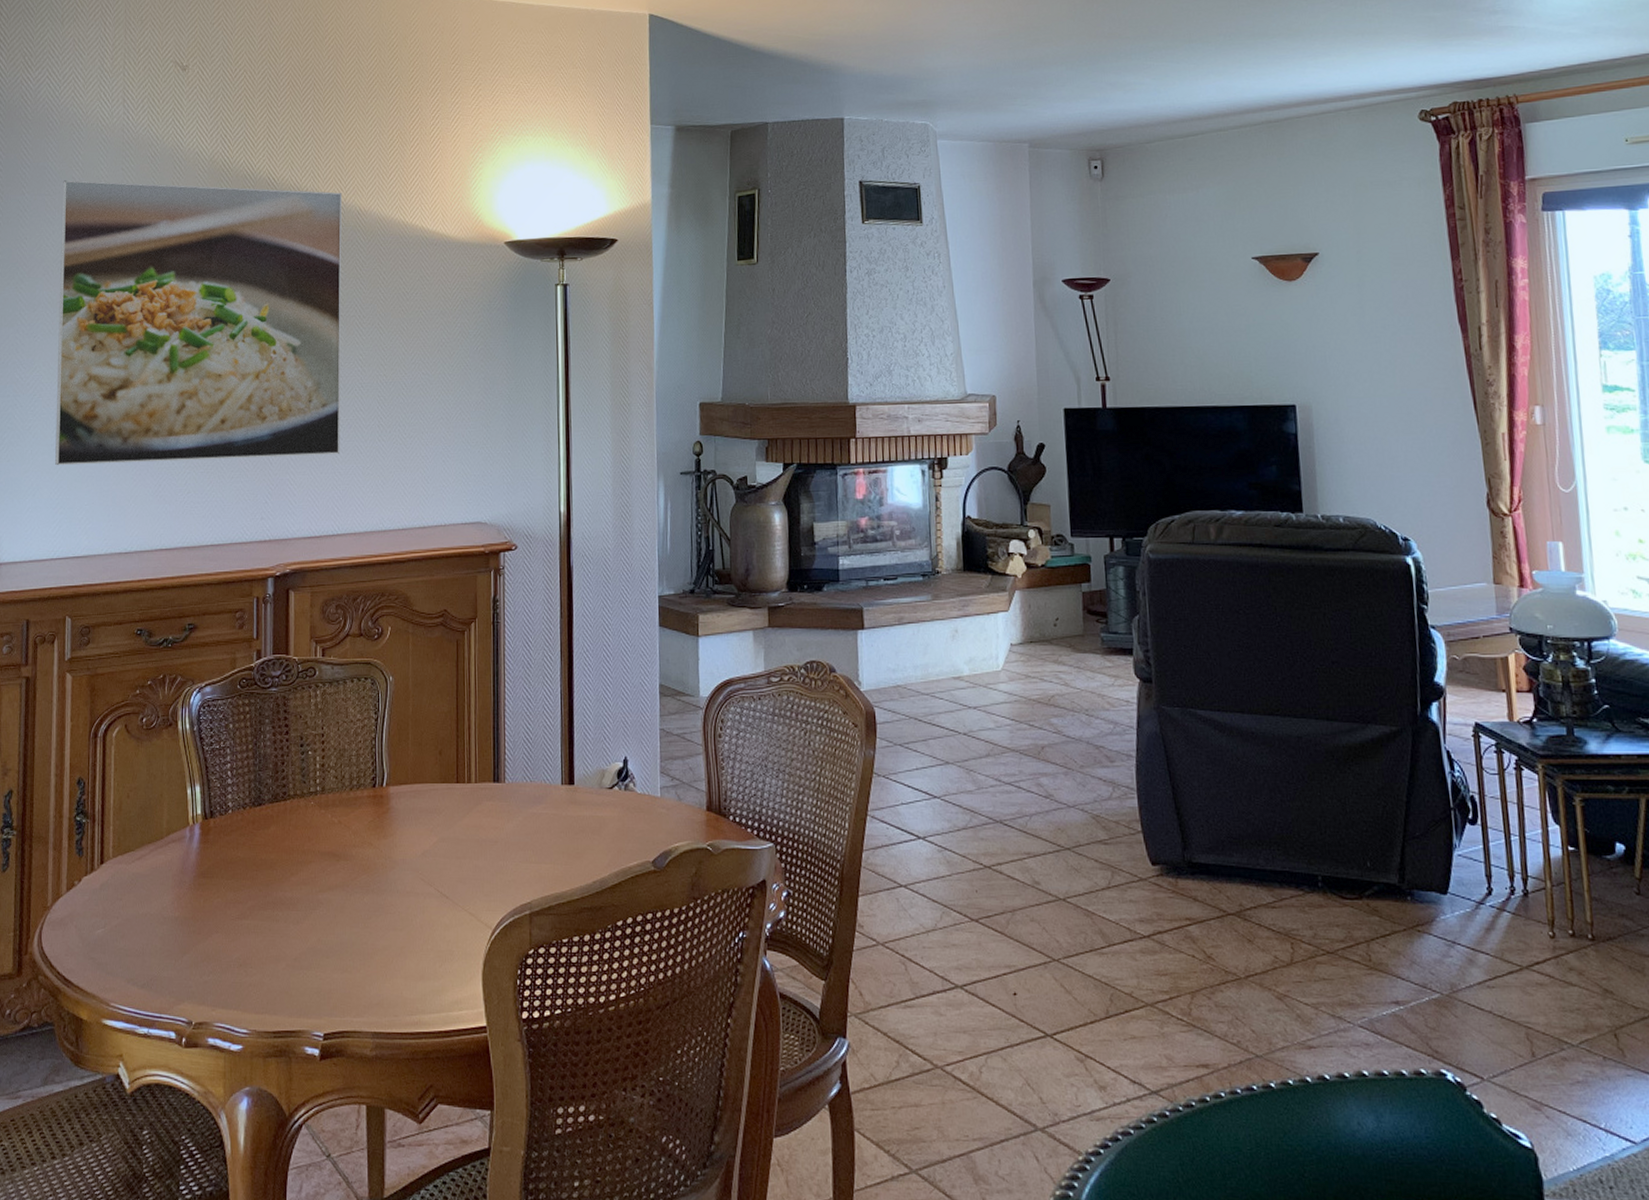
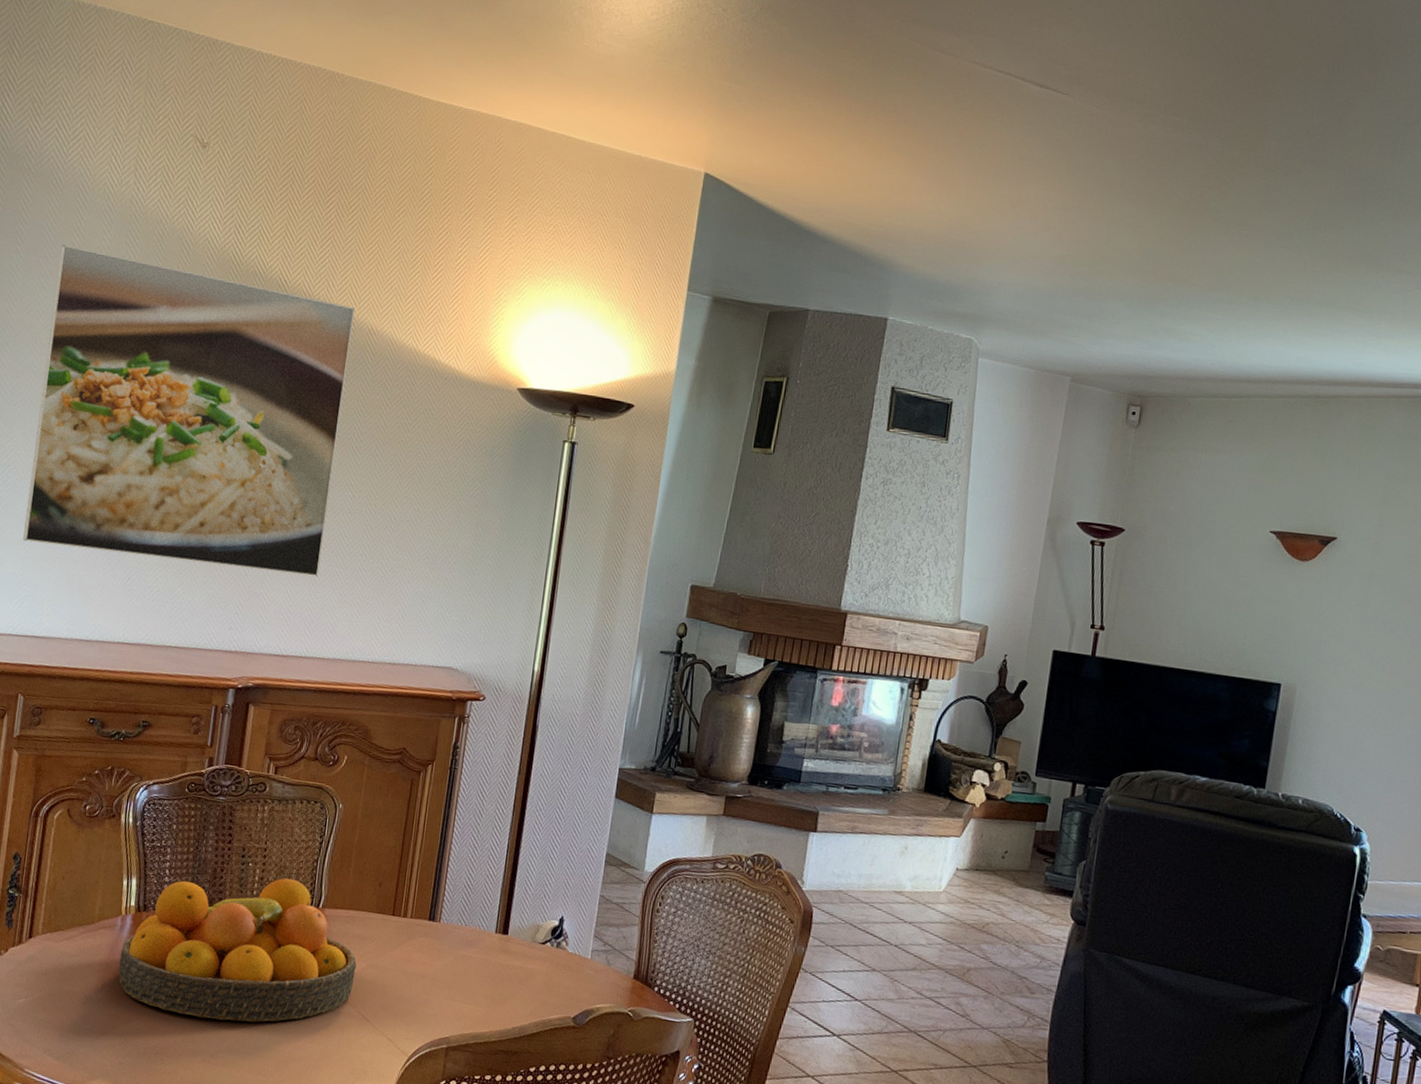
fruit bowl: none [192,760,428,921] -> present [118,878,357,1023]

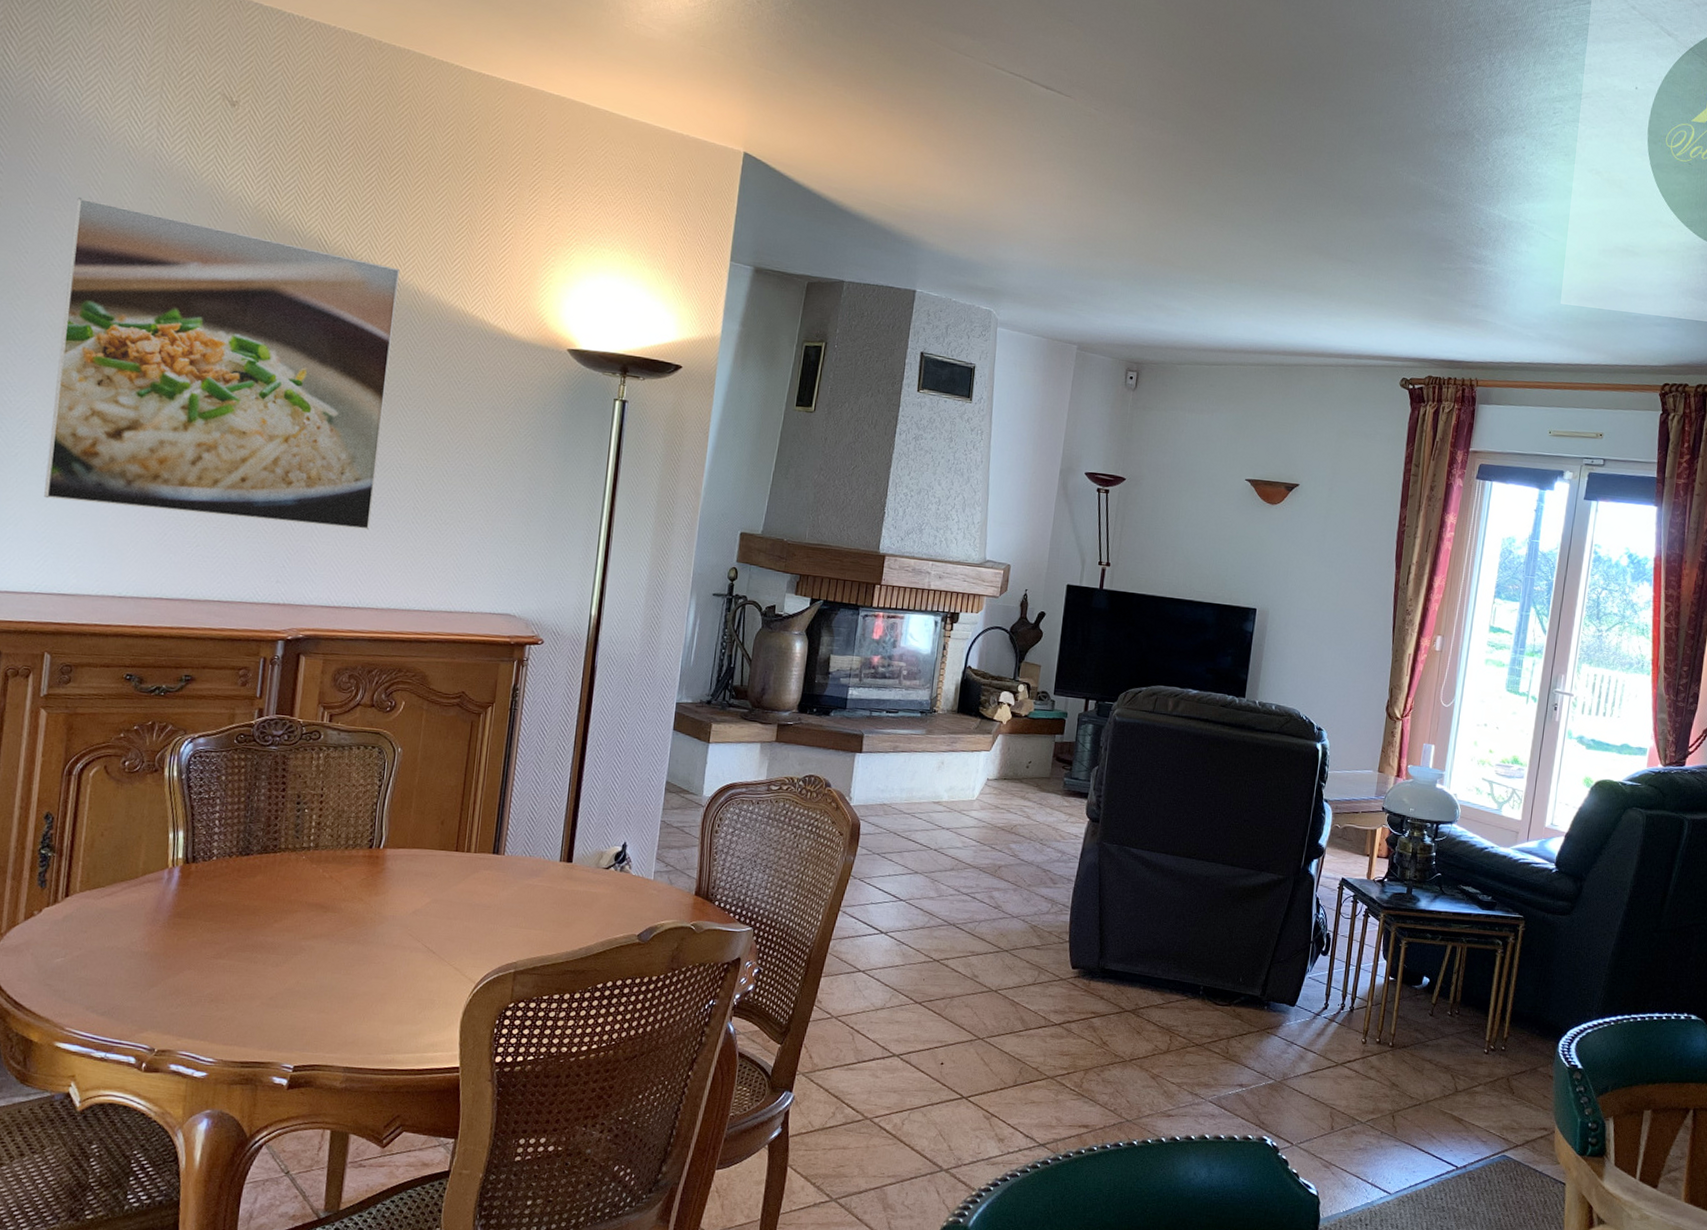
fruit bowl: present [118,878,357,1023] -> none [166,821,420,963]

